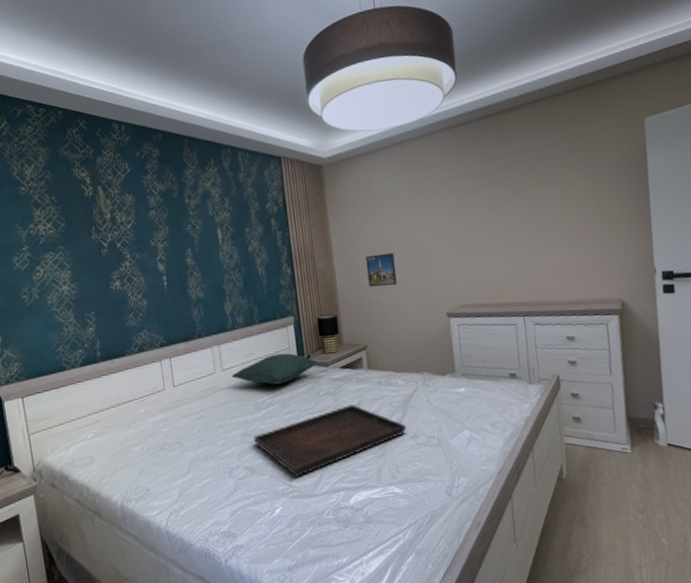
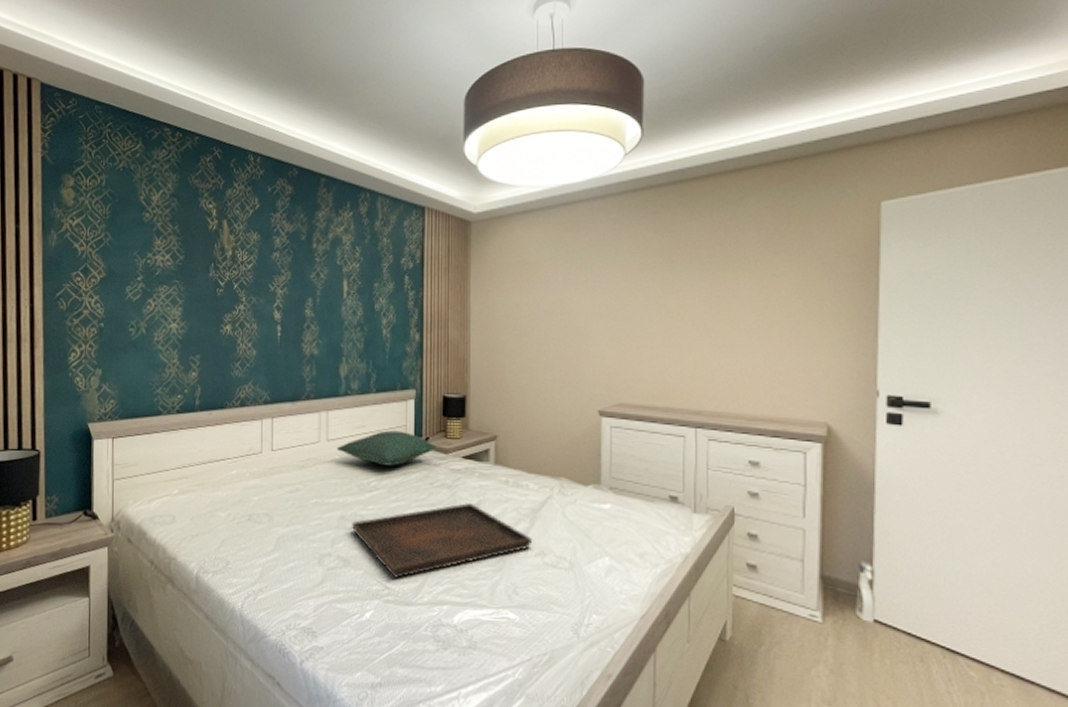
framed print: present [366,252,397,287] -> none [508,330,542,369]

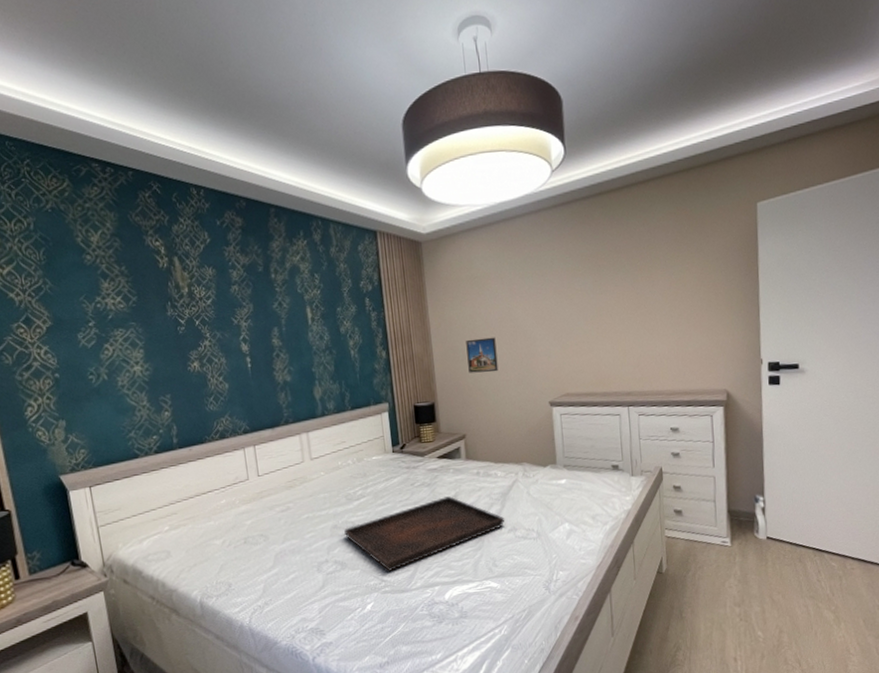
pillow: present [336,430,437,466] -> none [320,441,414,475]
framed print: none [508,330,542,369] -> present [466,337,499,373]

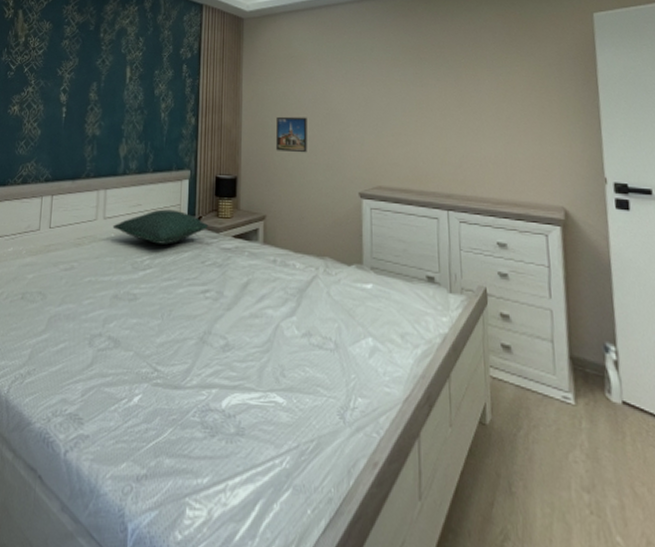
pillow: none [320,441,414,475] -> present [112,209,209,245]
serving tray: present [344,496,505,571] -> none [124,282,300,360]

